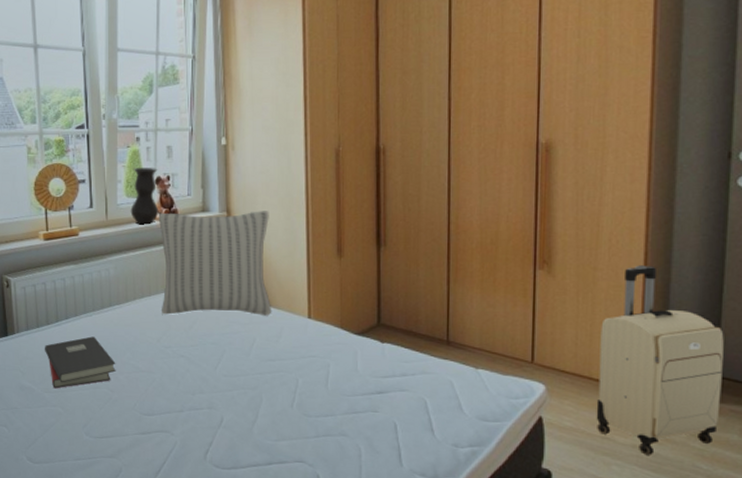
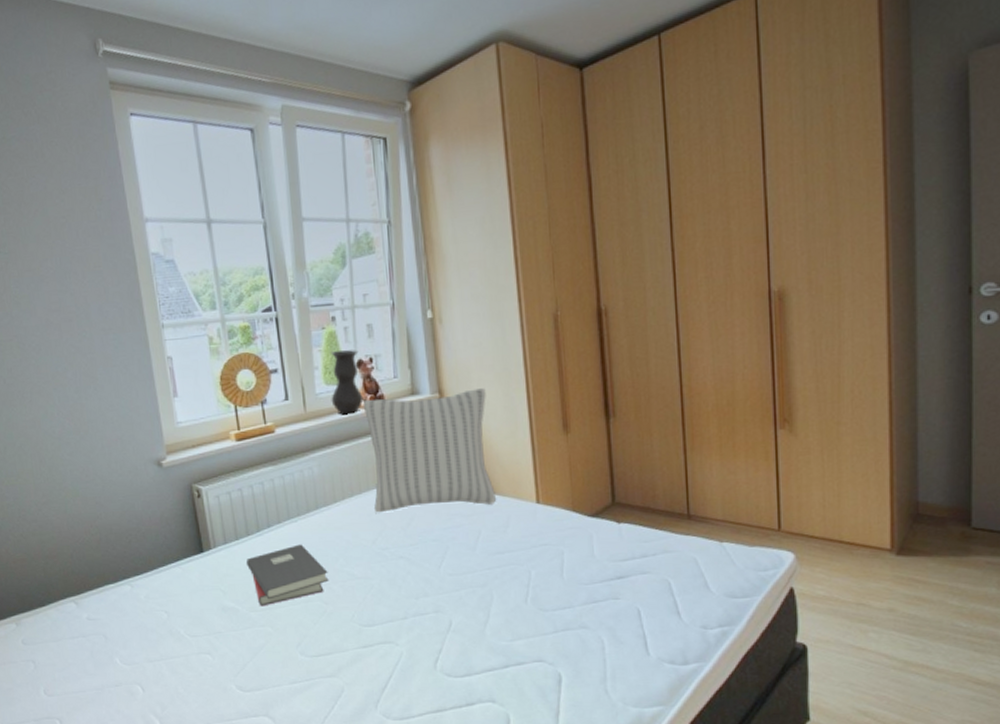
suitcase: present [596,265,724,455] -> none [848,415,977,618]

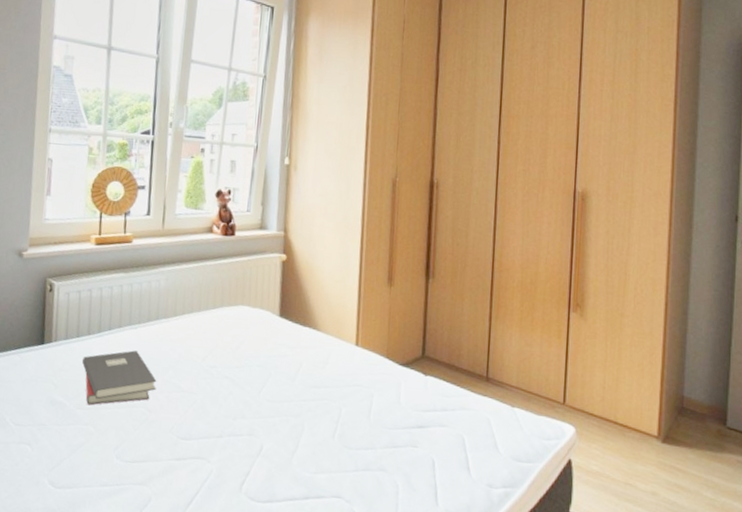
vase: present [330,350,364,415] -> none [188,179,220,238]
pillow: present [362,388,497,513] -> none [209,226,326,341]

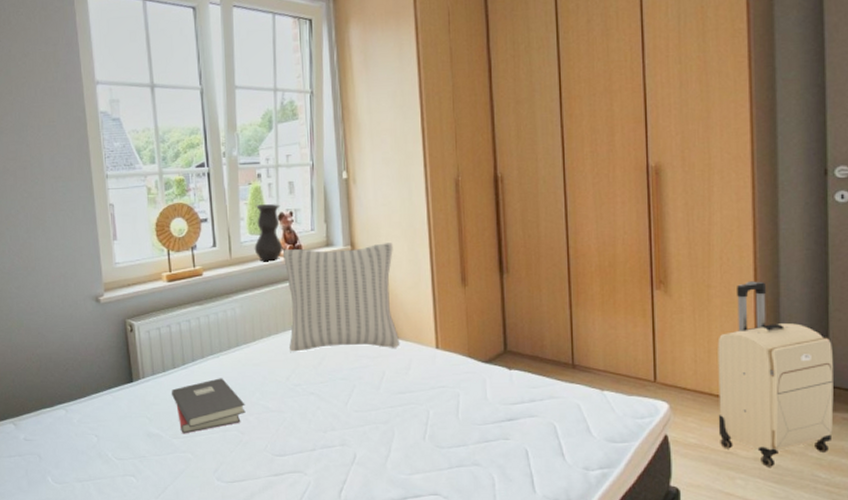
vase: none [188,179,220,238] -> present [254,204,283,262]
pillow: none [209,226,326,341] -> present [282,243,400,352]
suitcase: none [620,314,732,503] -> present [717,281,834,467]

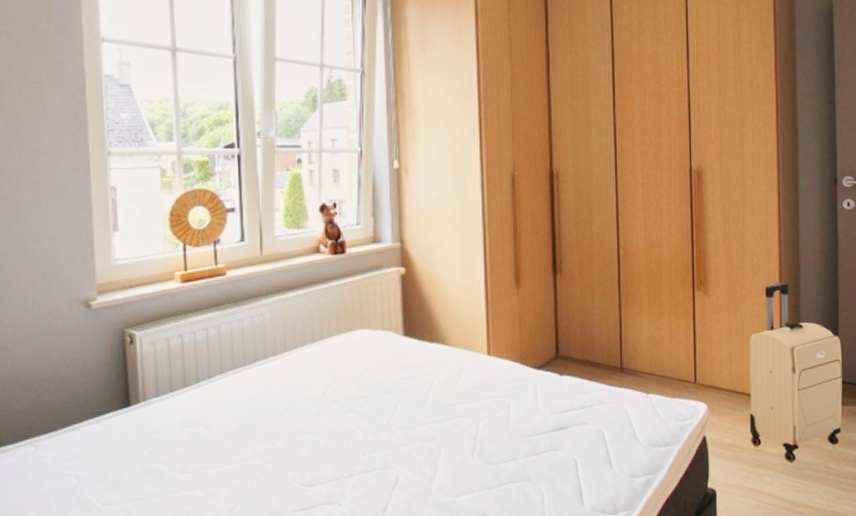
hardback book: present [171,378,246,434] -> none [179,397,272,467]
vase: present [254,204,283,262] -> none [290,194,324,260]
pillow: present [282,243,400,352] -> none [323,240,450,363]

